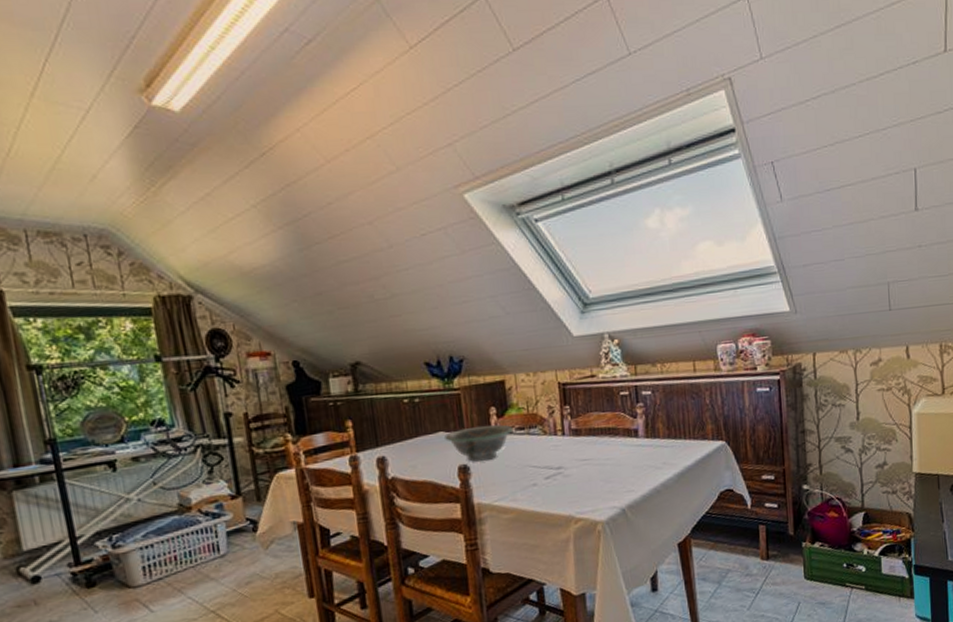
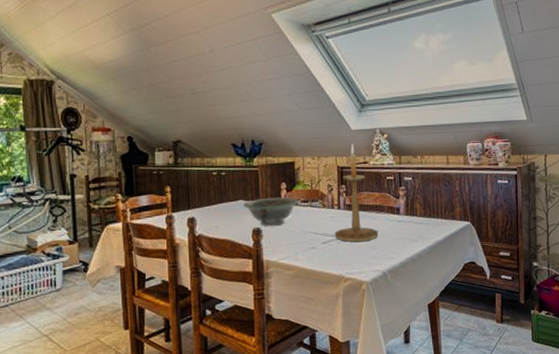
candlestick: none [559,354,614,475] -> present [334,144,379,243]

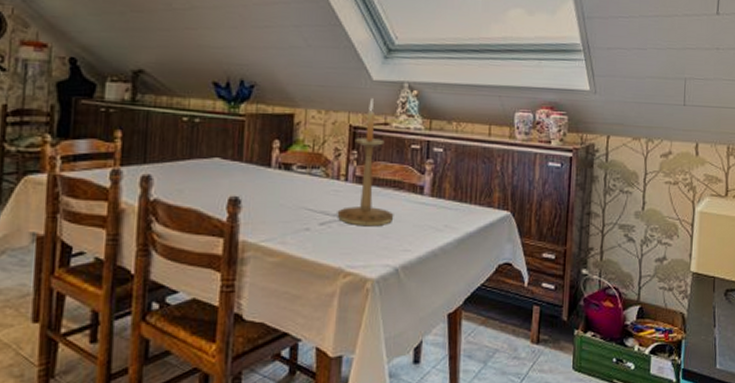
decorative bowl: present [243,197,299,226] -> none [220,157,295,196]

